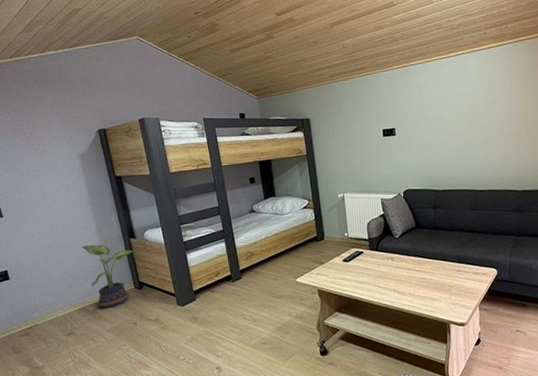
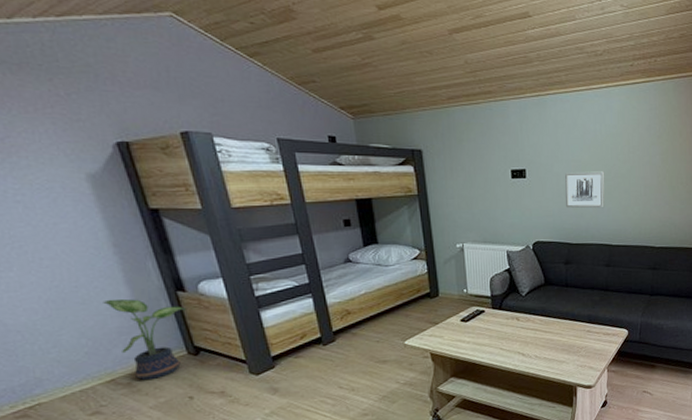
wall art: none [430,125,467,159] -> present [565,171,605,209]

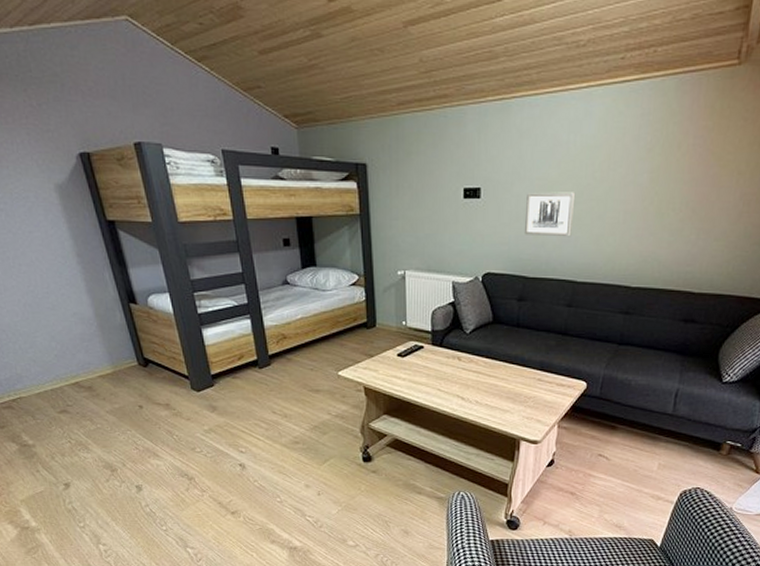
potted plant: present [103,298,187,381] -> none [68,306,138,387]

